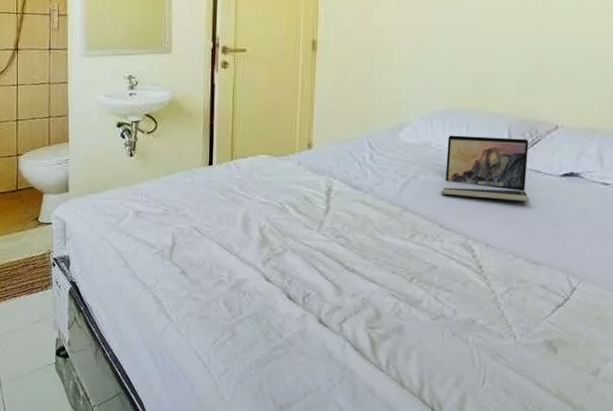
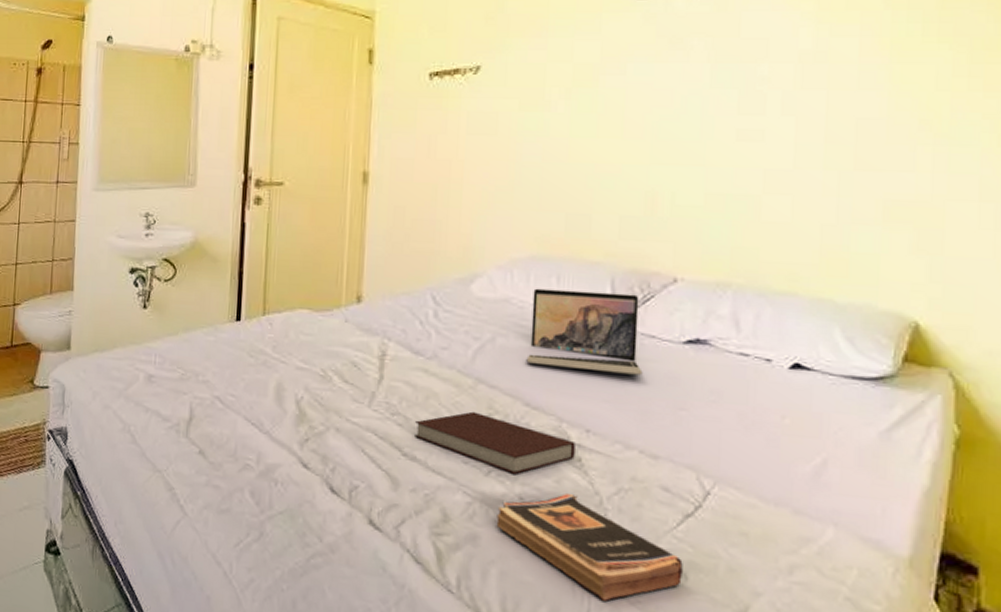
notebook: none [354,233,478,280] -> present [414,411,575,474]
book: none [417,292,554,371] -> present [496,492,683,602]

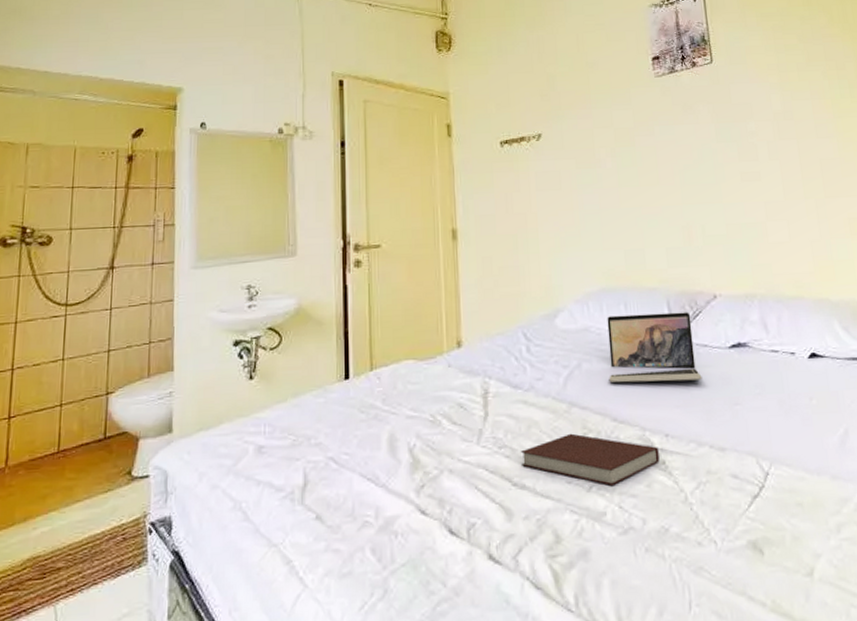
book: present [496,492,683,602] -> none [602,494,760,590]

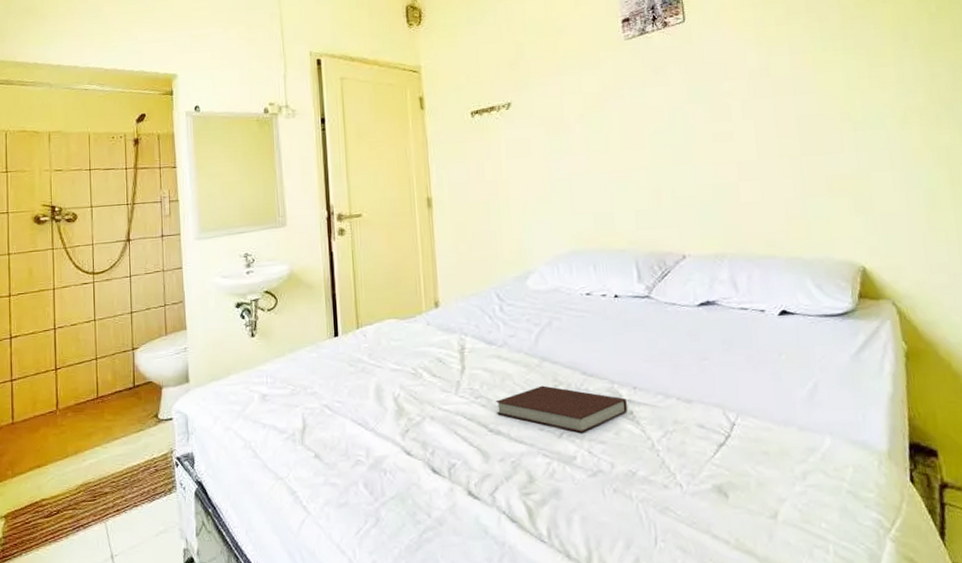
laptop: present [607,312,702,383] -> none [576,272,670,339]

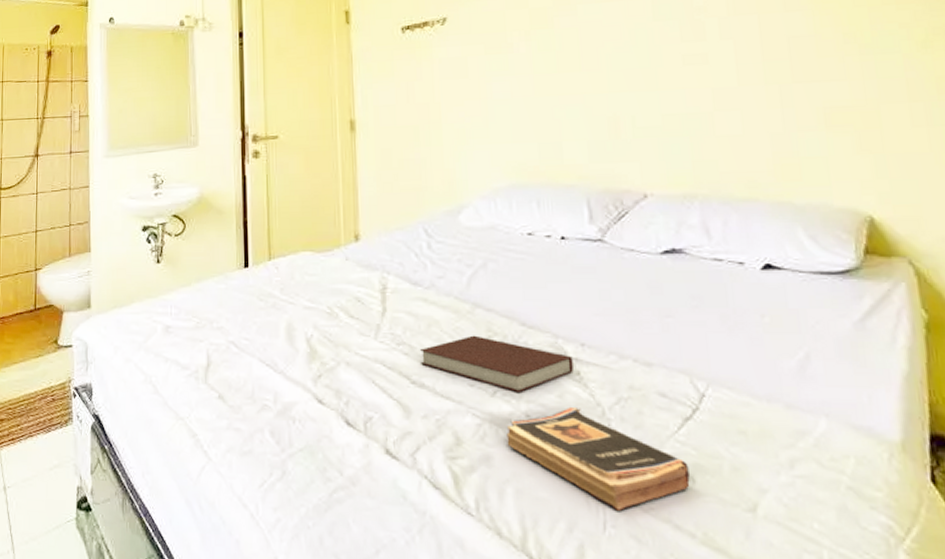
book: none [572,441,725,527] -> present [506,406,690,511]

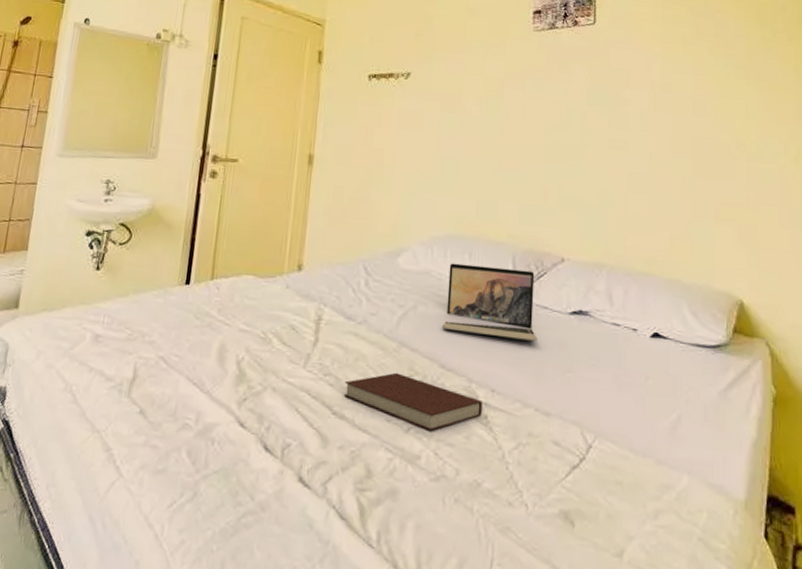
book: present [506,406,690,511] -> none [413,447,571,550]
laptop: none [516,212,627,288] -> present [442,263,538,342]

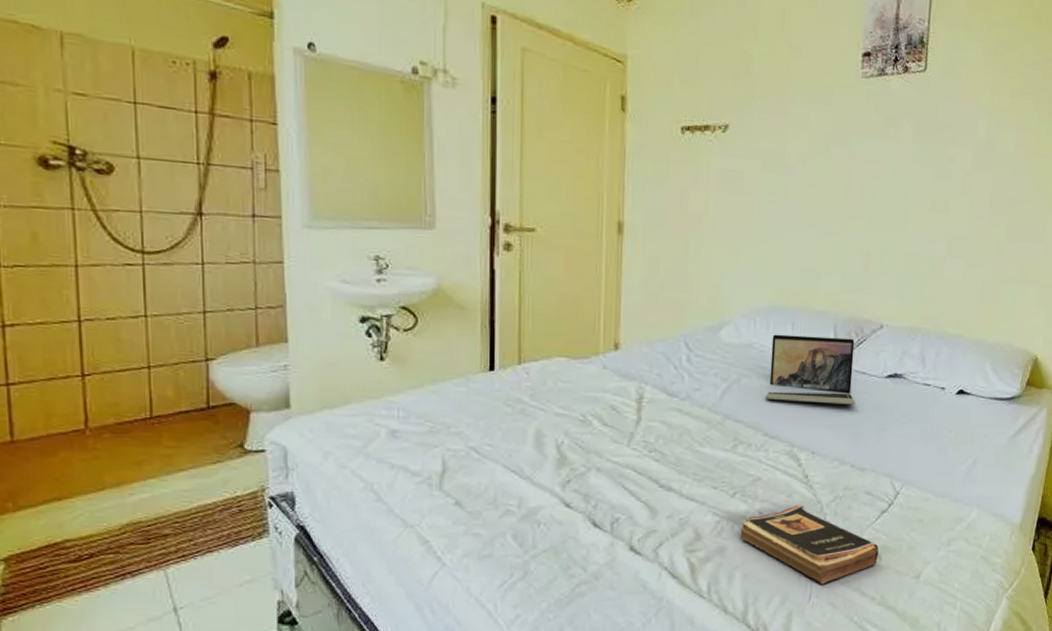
notebook: present [344,372,483,431] -> none [670,444,804,493]
book: none [413,447,571,550] -> present [740,504,879,585]

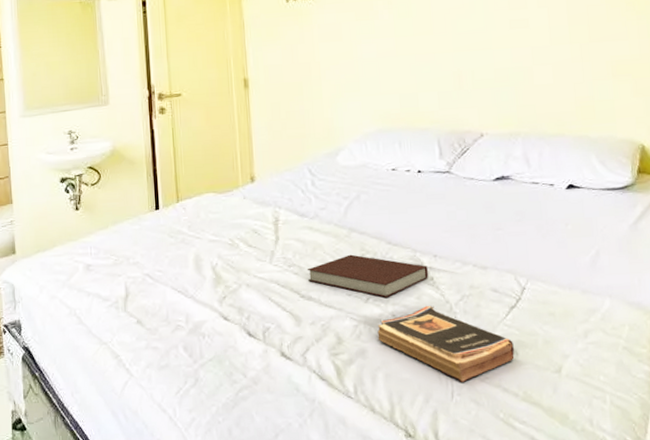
notebook: none [670,444,804,493] -> present [306,254,428,298]
laptop: present [766,334,855,405] -> none [383,149,468,212]

